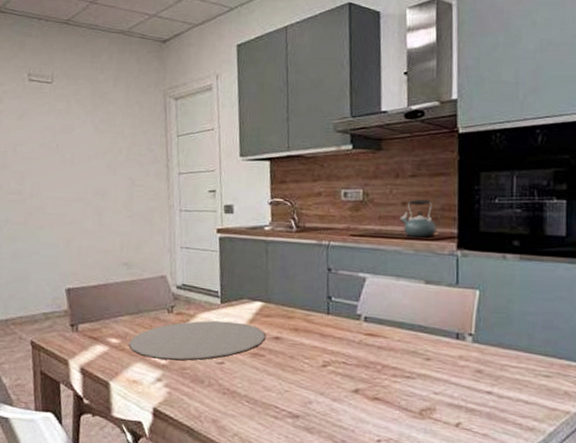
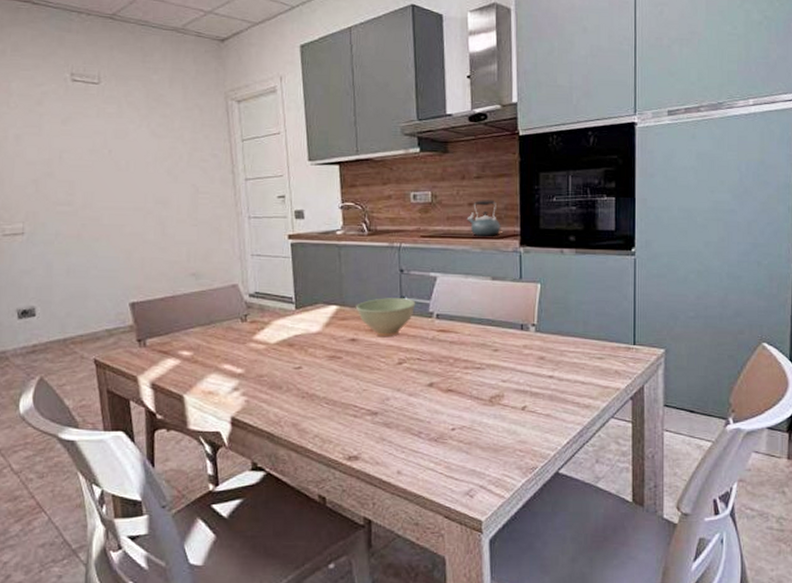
placemat: present [128,320,266,361] -> none [201,326,342,368]
bowl: none [280,296,343,337] -> present [355,298,416,336]

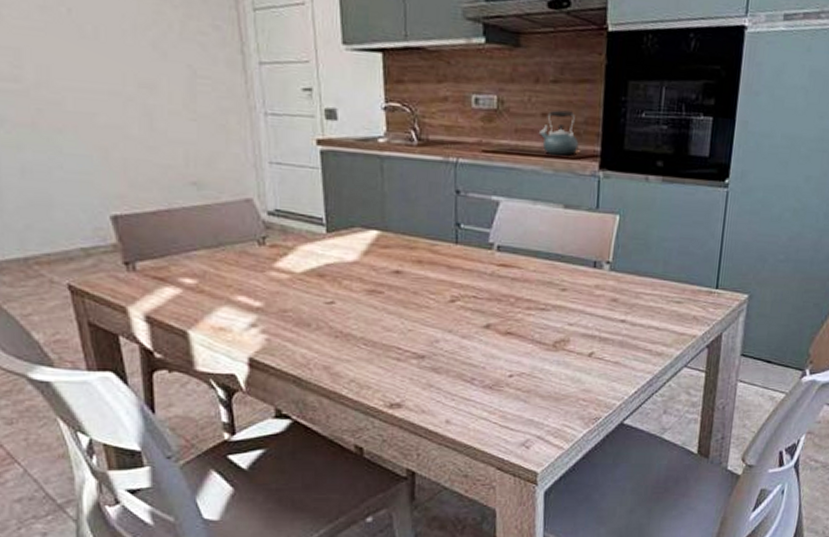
bowl: present [355,298,416,336] -> none [400,223,474,270]

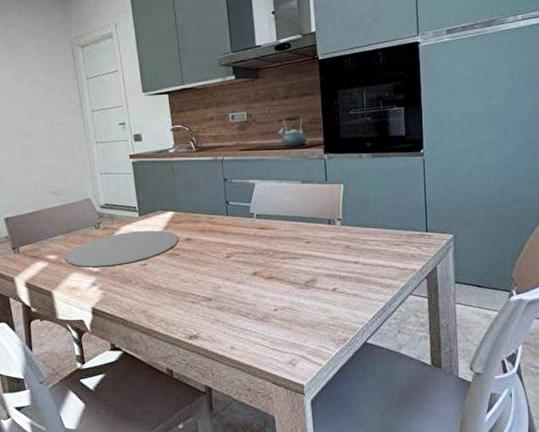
placemat: none [209,253,384,302] -> present [65,230,179,267]

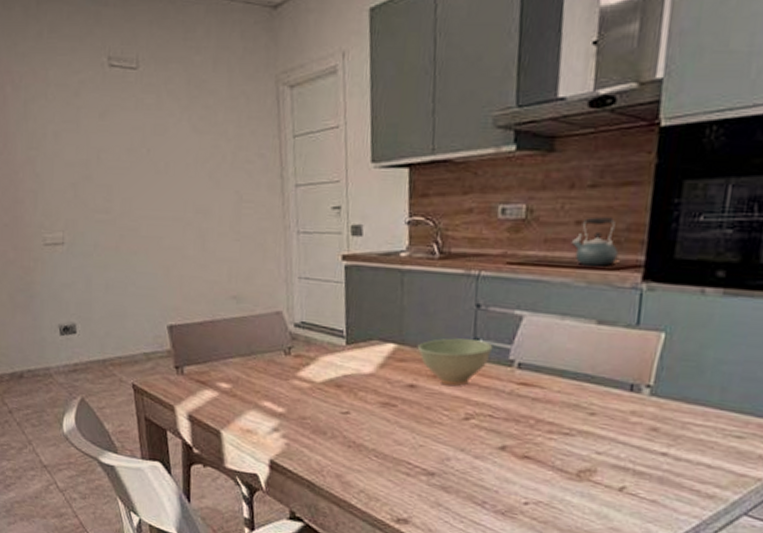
placemat: present [65,230,179,267] -> none [240,364,399,409]
bowl: none [188,202,239,235] -> present [417,338,494,386]

